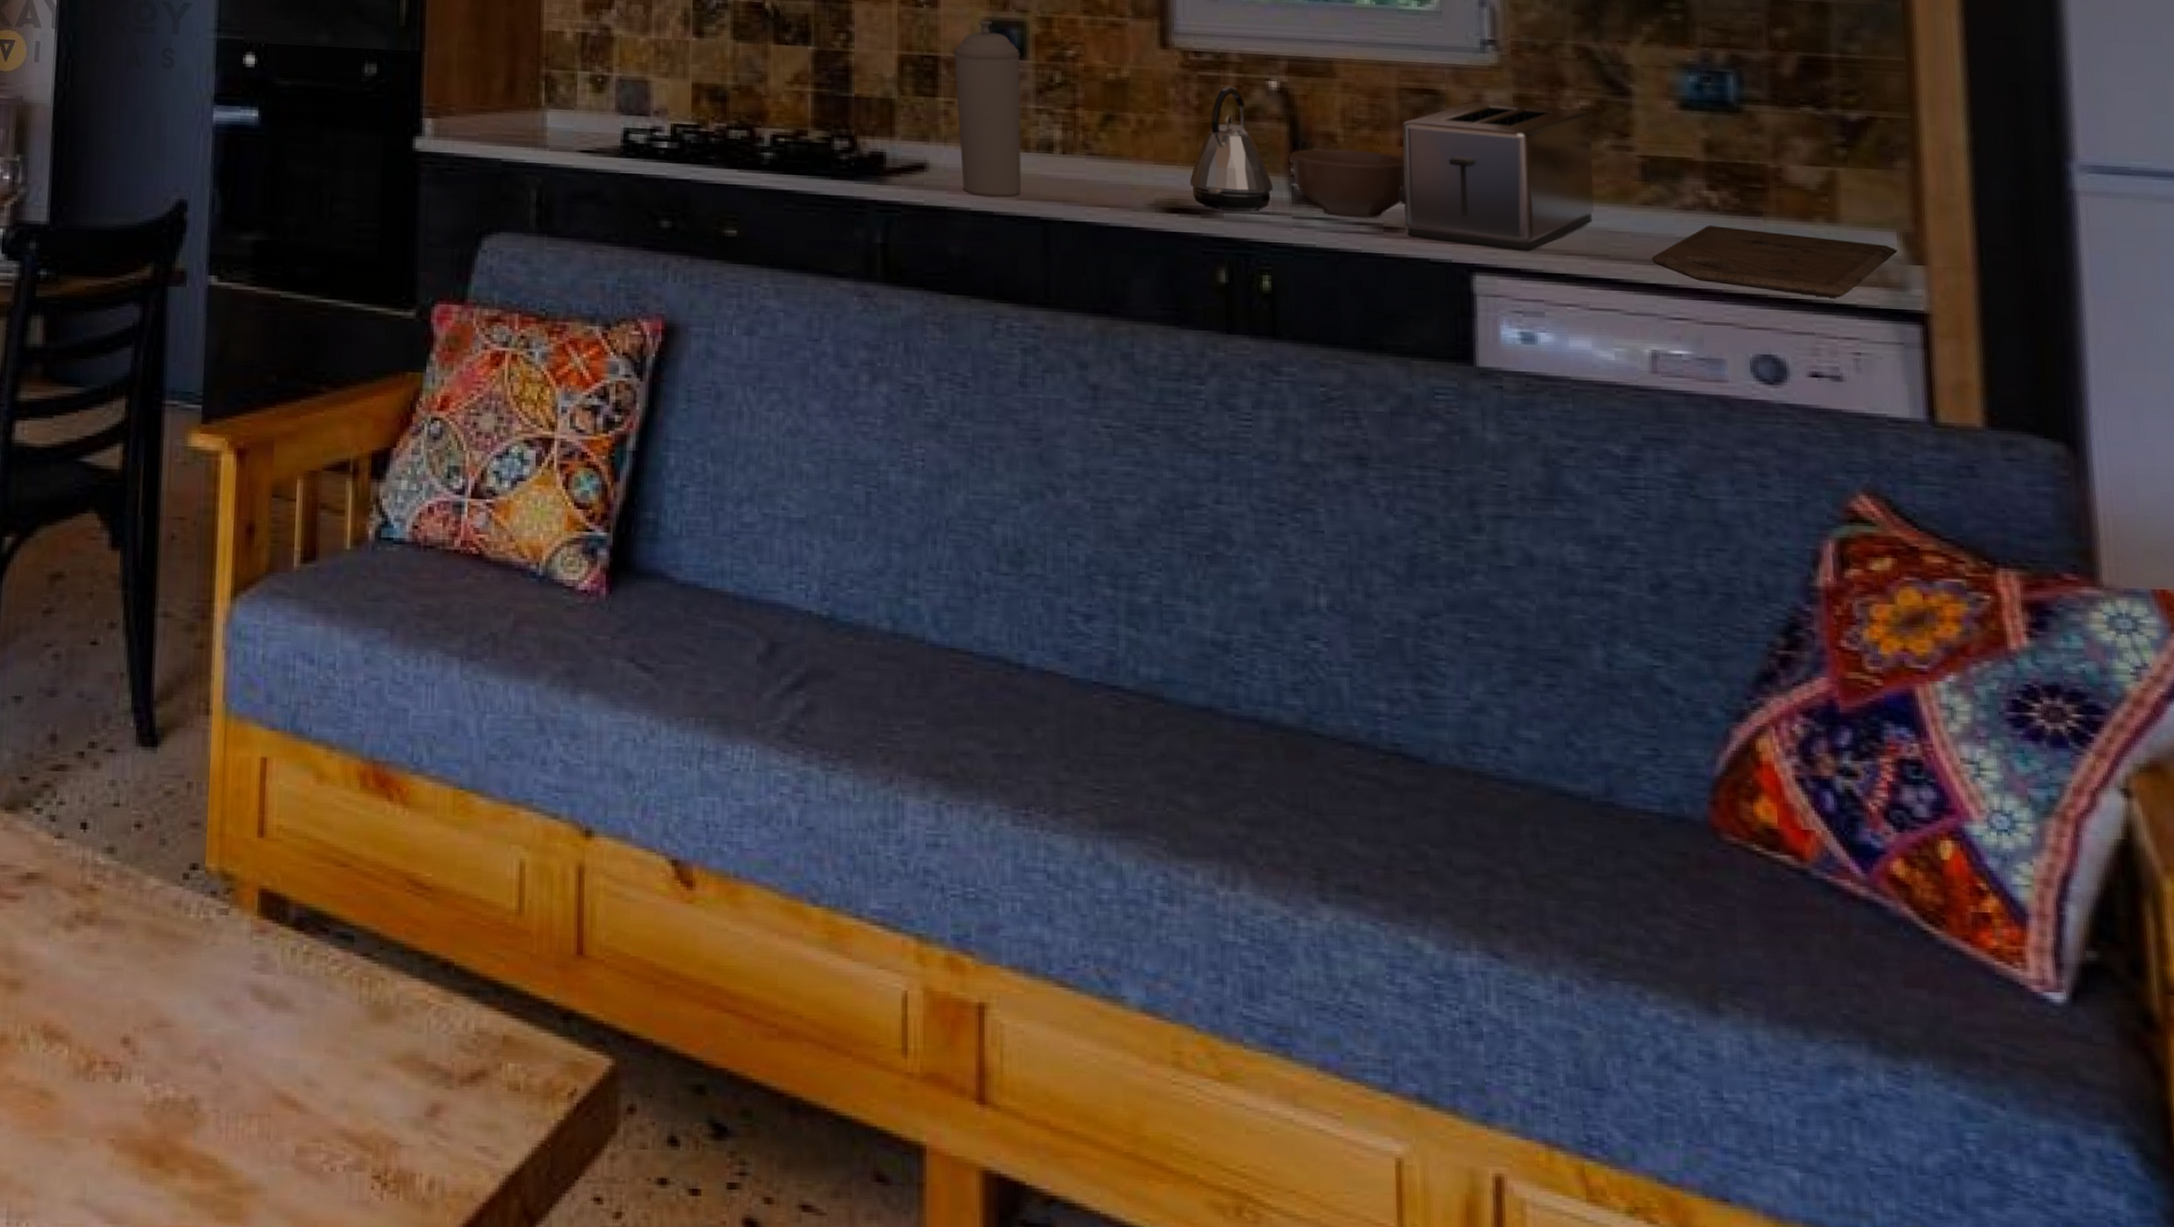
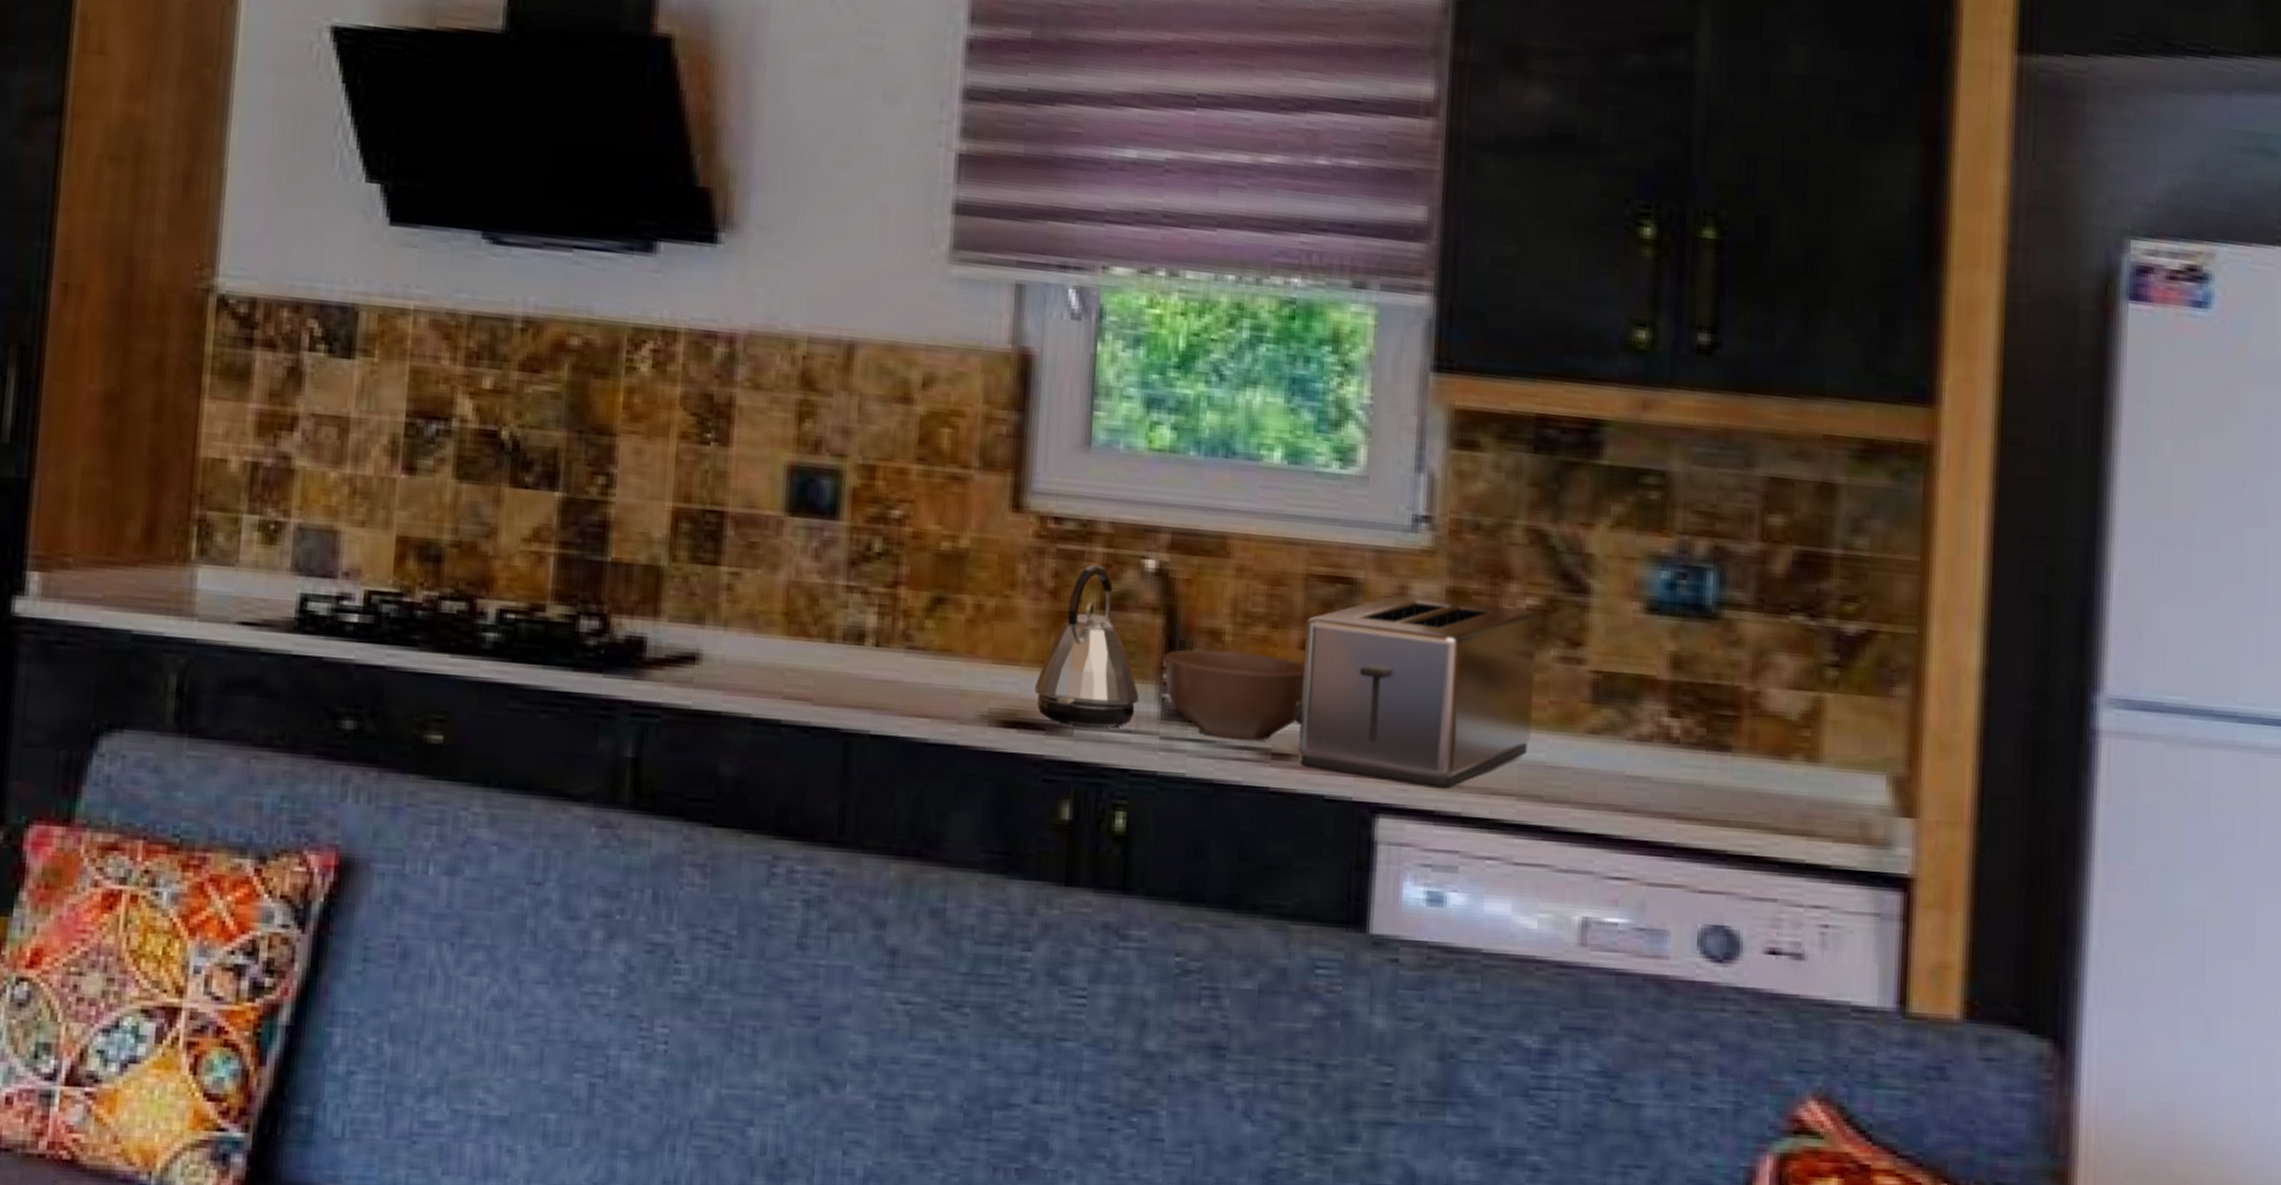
canister: present [954,20,1022,198] -> none [743,465,832,702]
cutting board: present [1652,226,1898,298] -> none [1594,762,1885,856]

